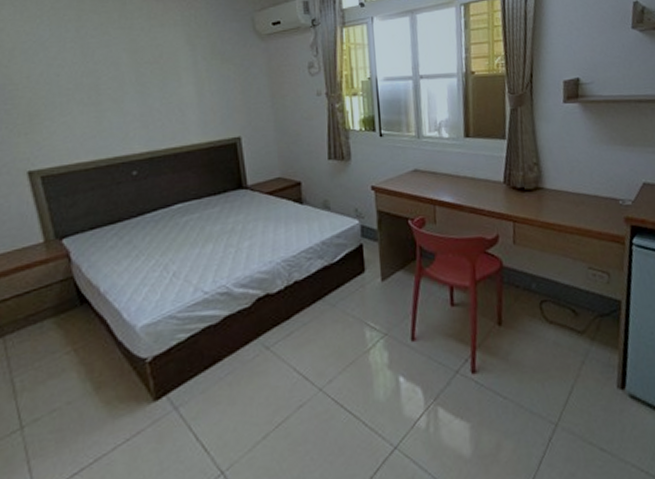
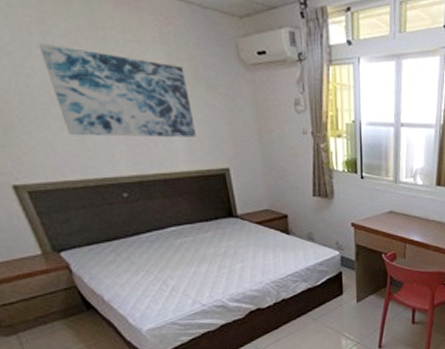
wall art: none [73,36,210,118] -> present [38,42,197,138]

